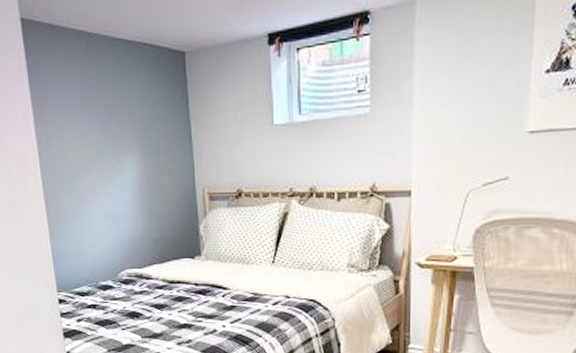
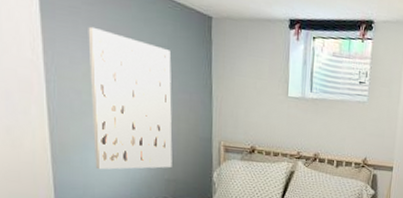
wall art: none [70,89,158,236] -> present [88,26,173,170]

